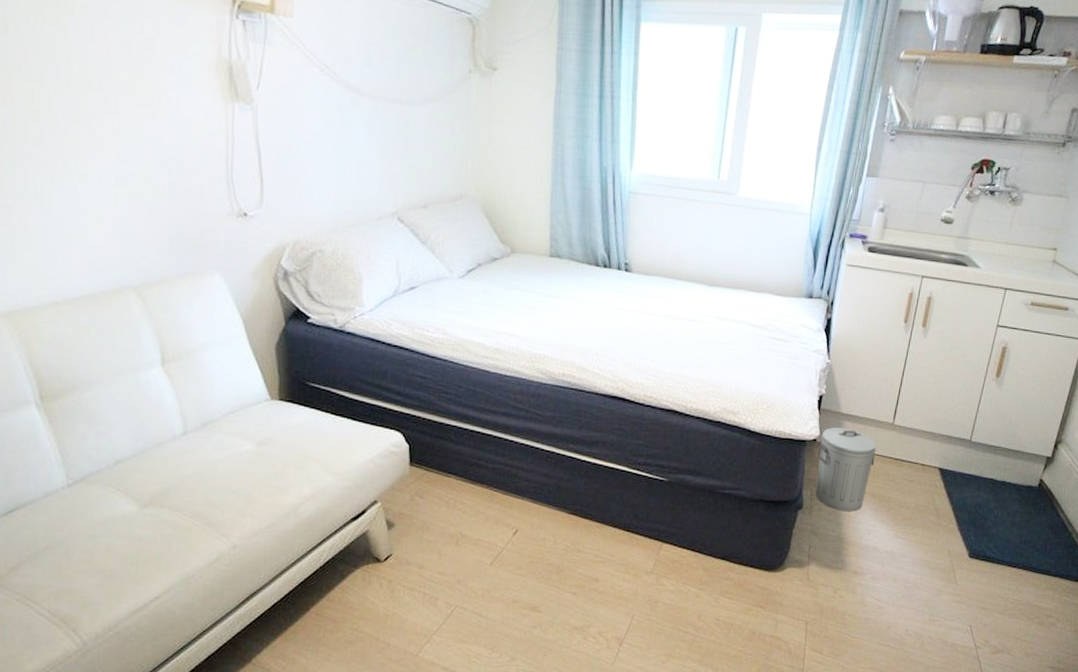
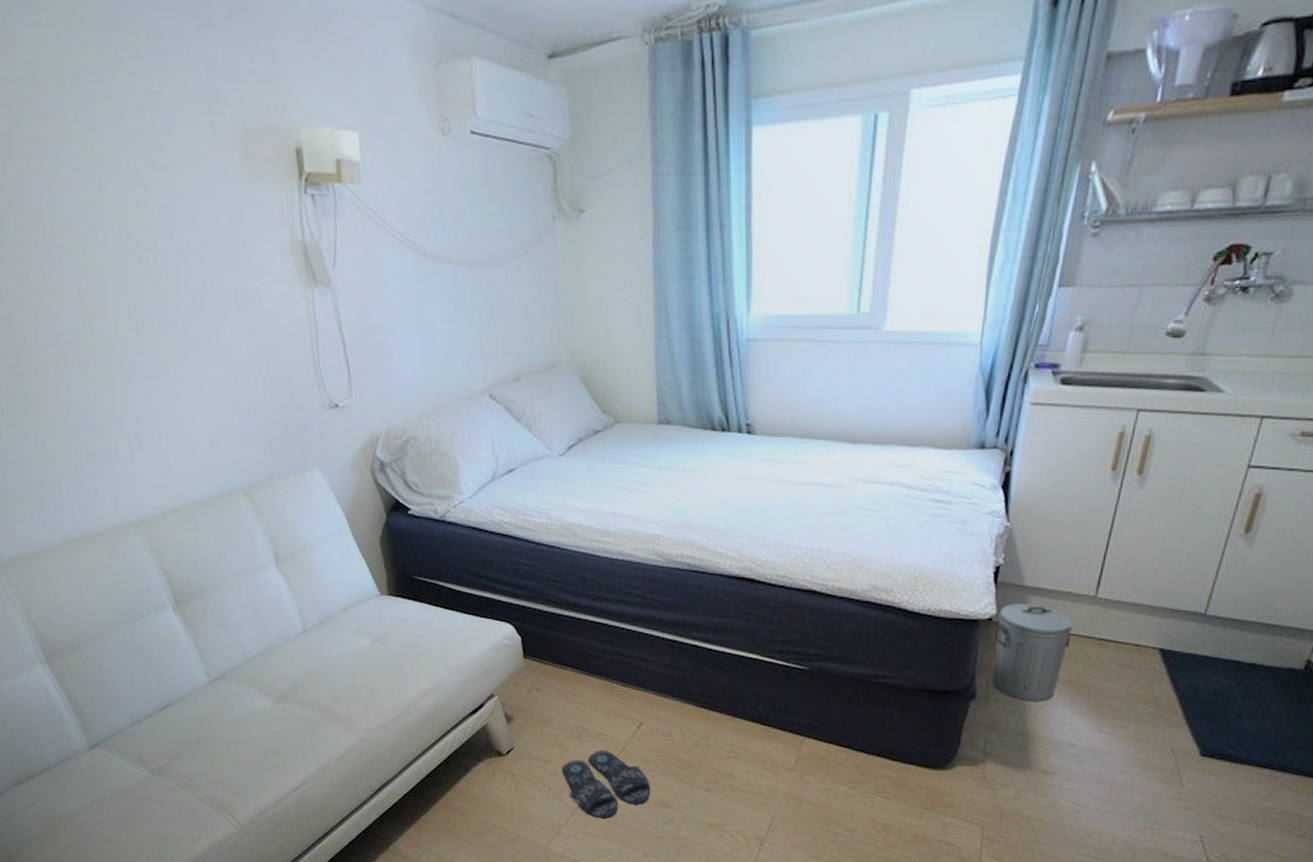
slippers: none [439,555,522,624] -> present [562,749,651,819]

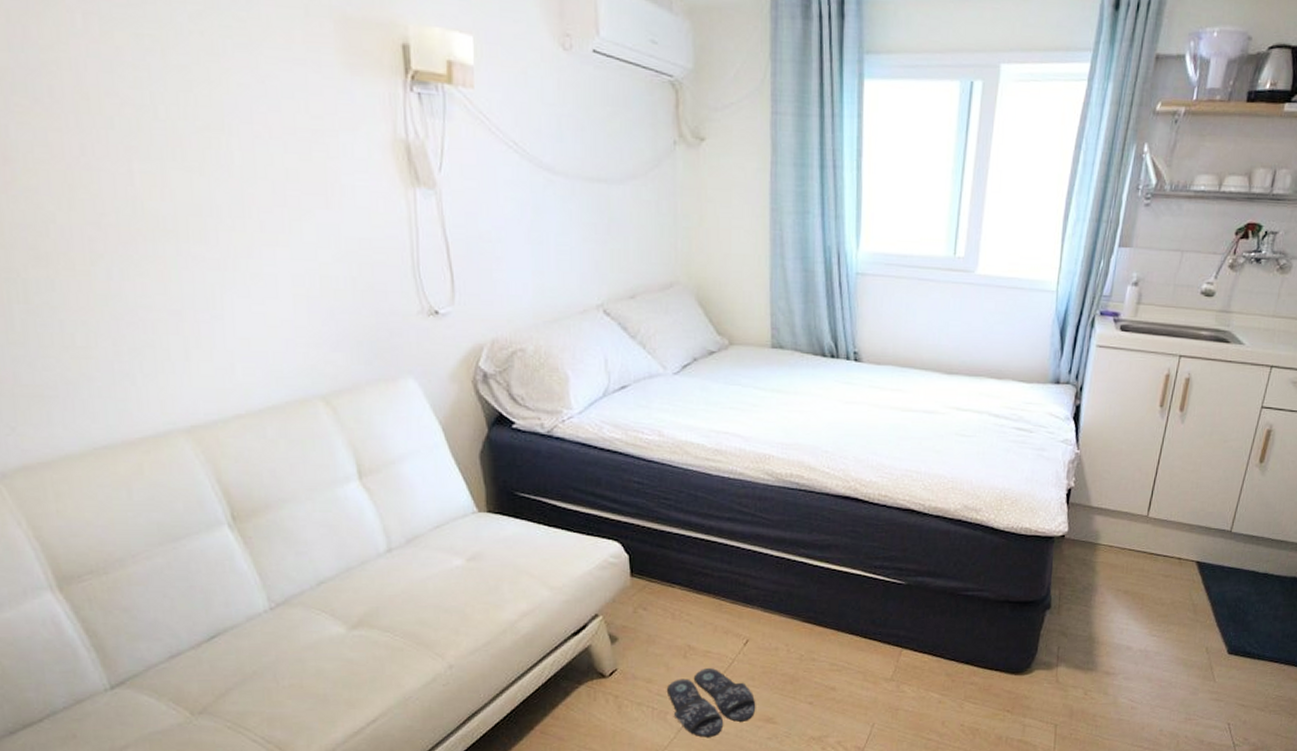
trash can: present [992,604,1073,702] -> none [1064,522,1130,610]

